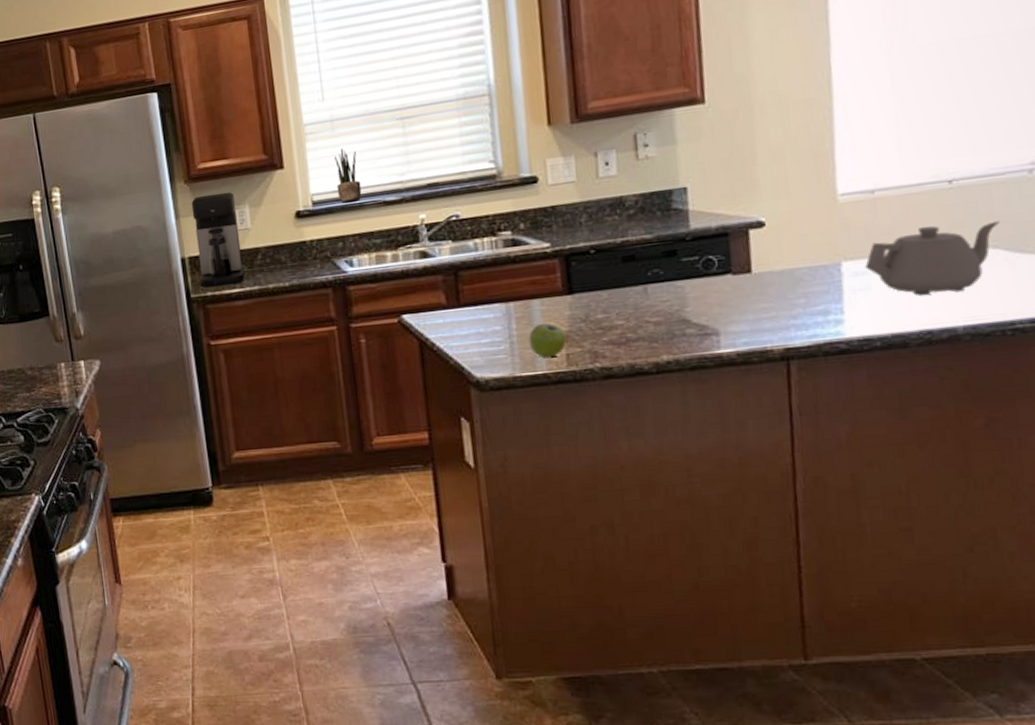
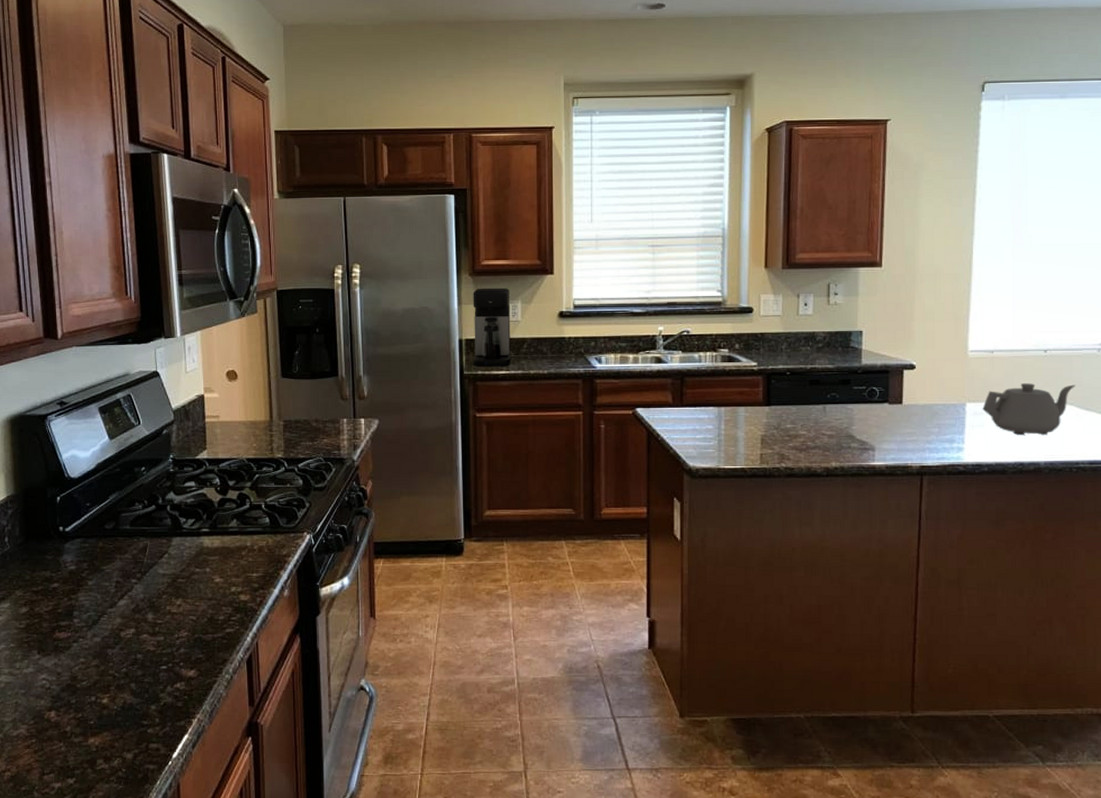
potted plant: present [334,148,362,204] -> none [595,263,615,311]
fruit: present [528,323,568,358] -> none [733,426,763,455]

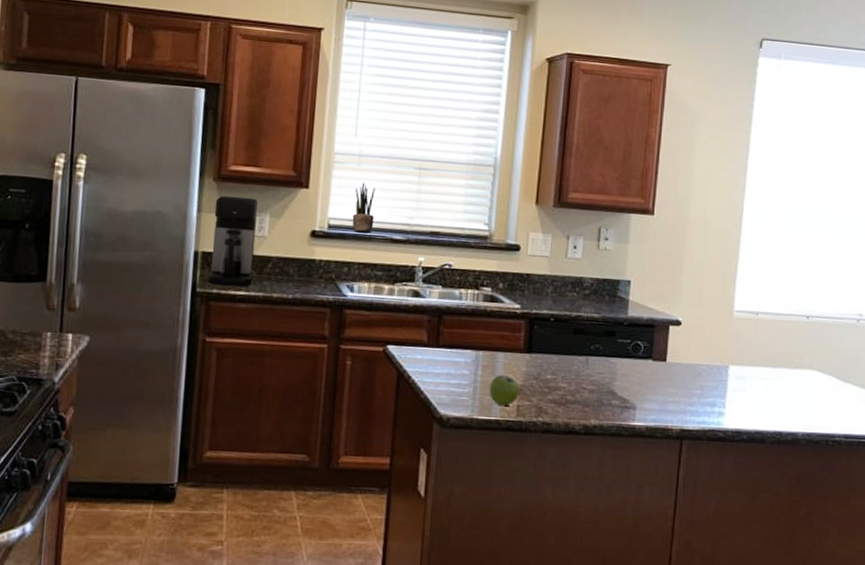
potted plant: none [595,263,615,311] -> present [352,182,375,235]
fruit: none [733,426,763,455] -> present [489,374,521,406]
teapot: present [982,383,1075,435] -> none [744,349,835,404]

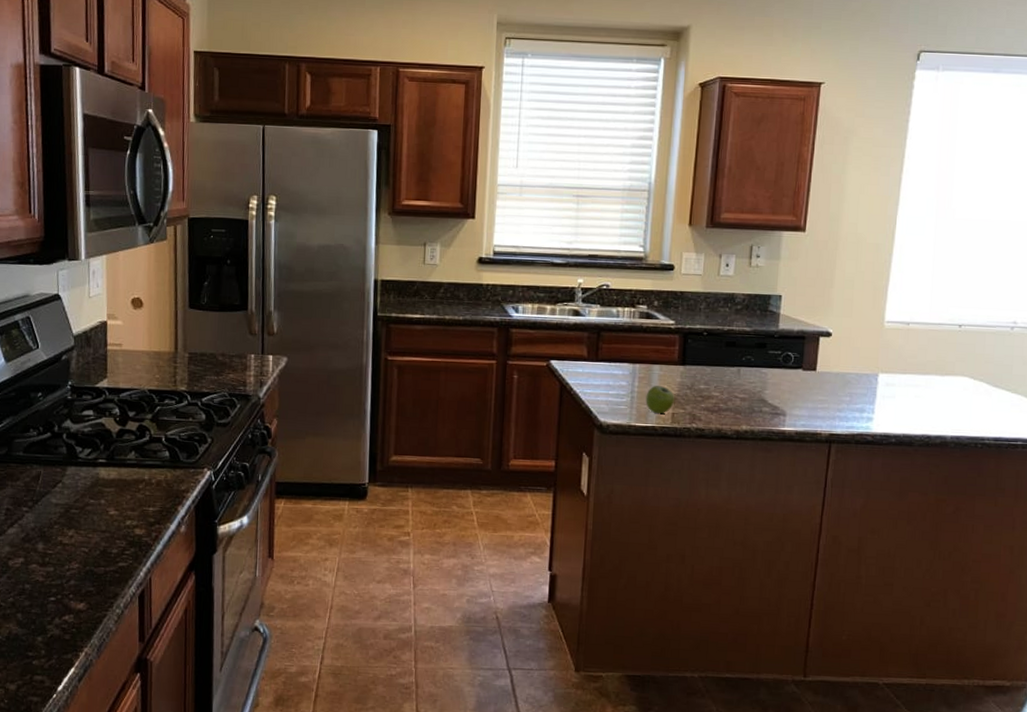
coffee maker: present [208,195,258,287] -> none [387,228,429,311]
potted plant: present [352,182,375,235] -> none [515,211,536,260]

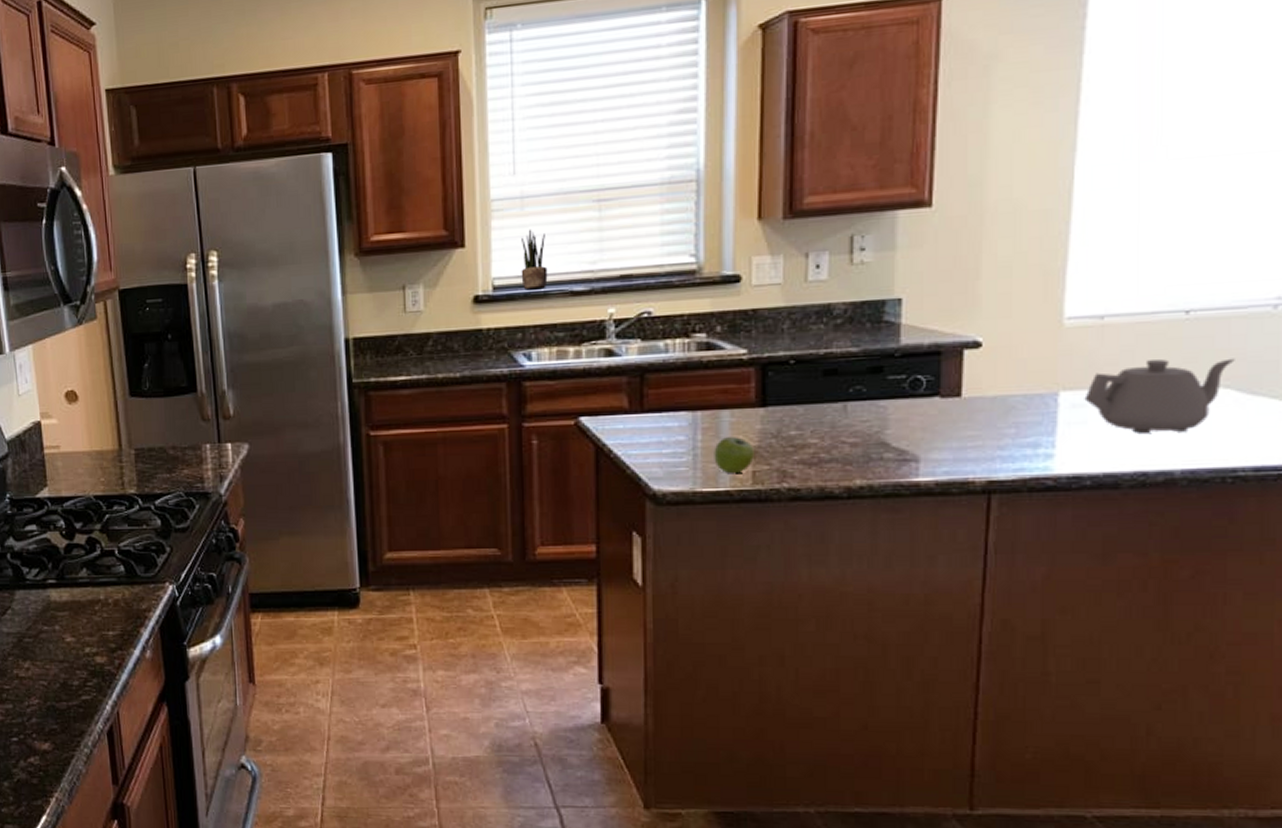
potted plant: none [515,211,536,260] -> present [521,229,548,292]
teapot: none [894,357,987,409] -> present [1084,358,1235,433]

